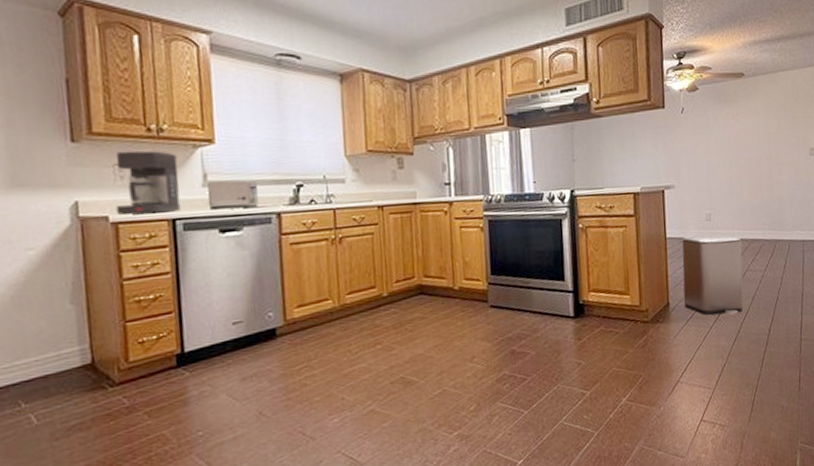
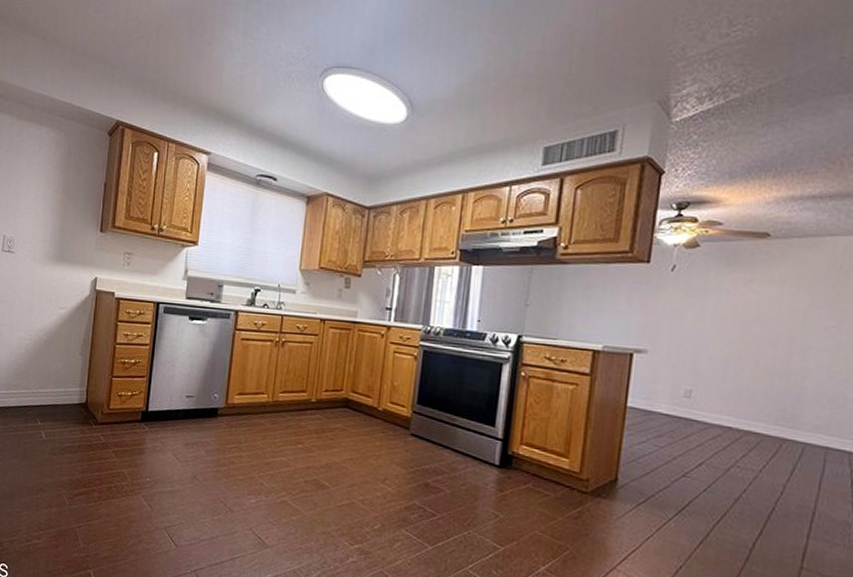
coffee maker: present [116,151,181,215] -> none [120,243,169,297]
pedal bin: present [682,234,743,316] -> none [636,409,731,513]

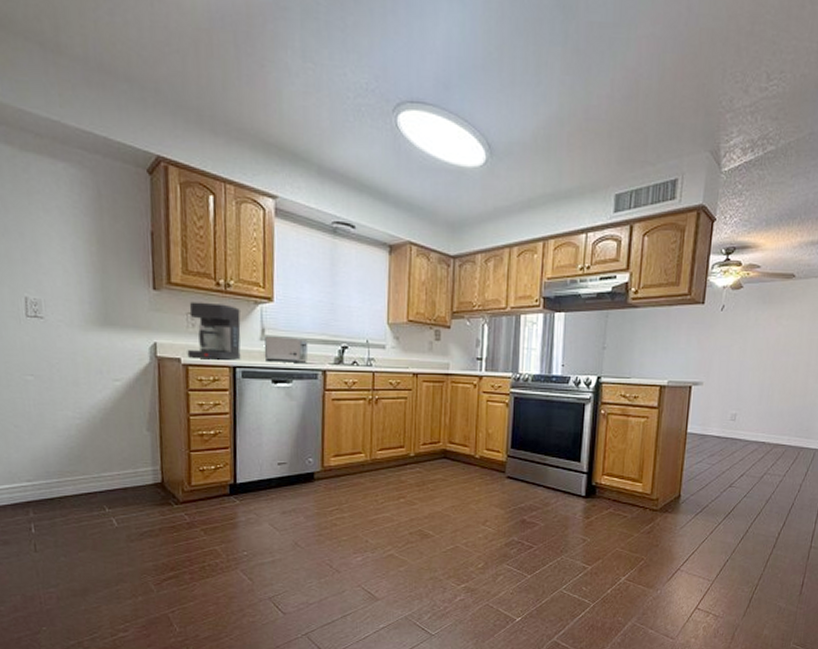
coffee maker: none [120,243,169,297] -> present [187,302,241,360]

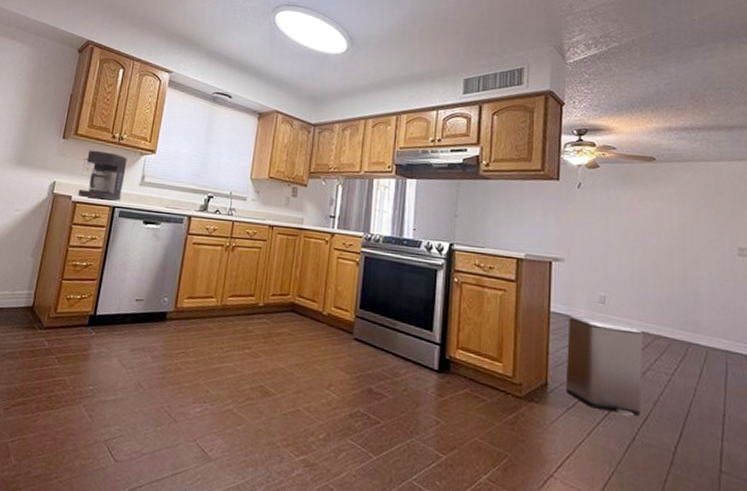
toaster: present [264,336,308,364] -> none [140,182,180,209]
pedal bin: none [695,433,764,514] -> present [565,314,643,417]

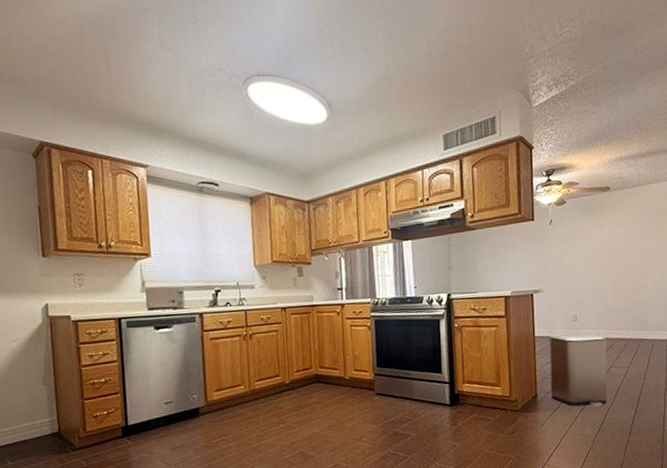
coffee maker: present [77,150,128,201] -> none [76,263,125,315]
toaster: none [140,182,180,209] -> present [145,286,185,311]

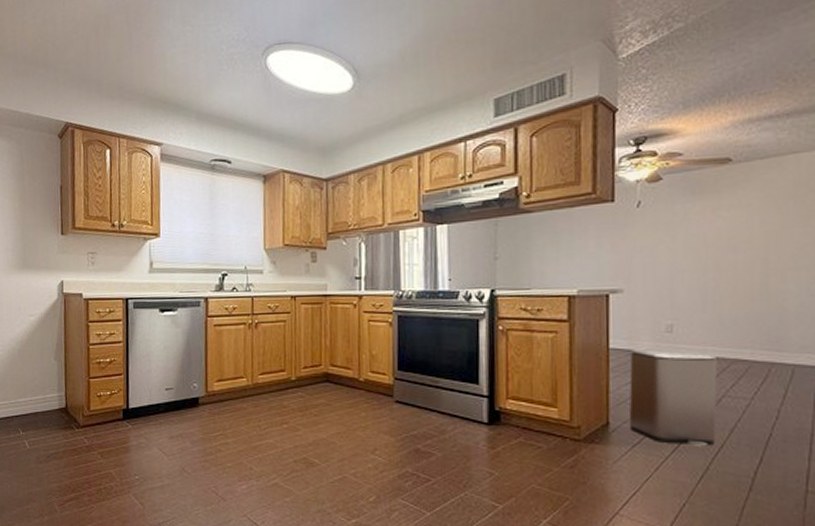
toaster: present [145,286,185,311] -> none [152,268,191,293]

